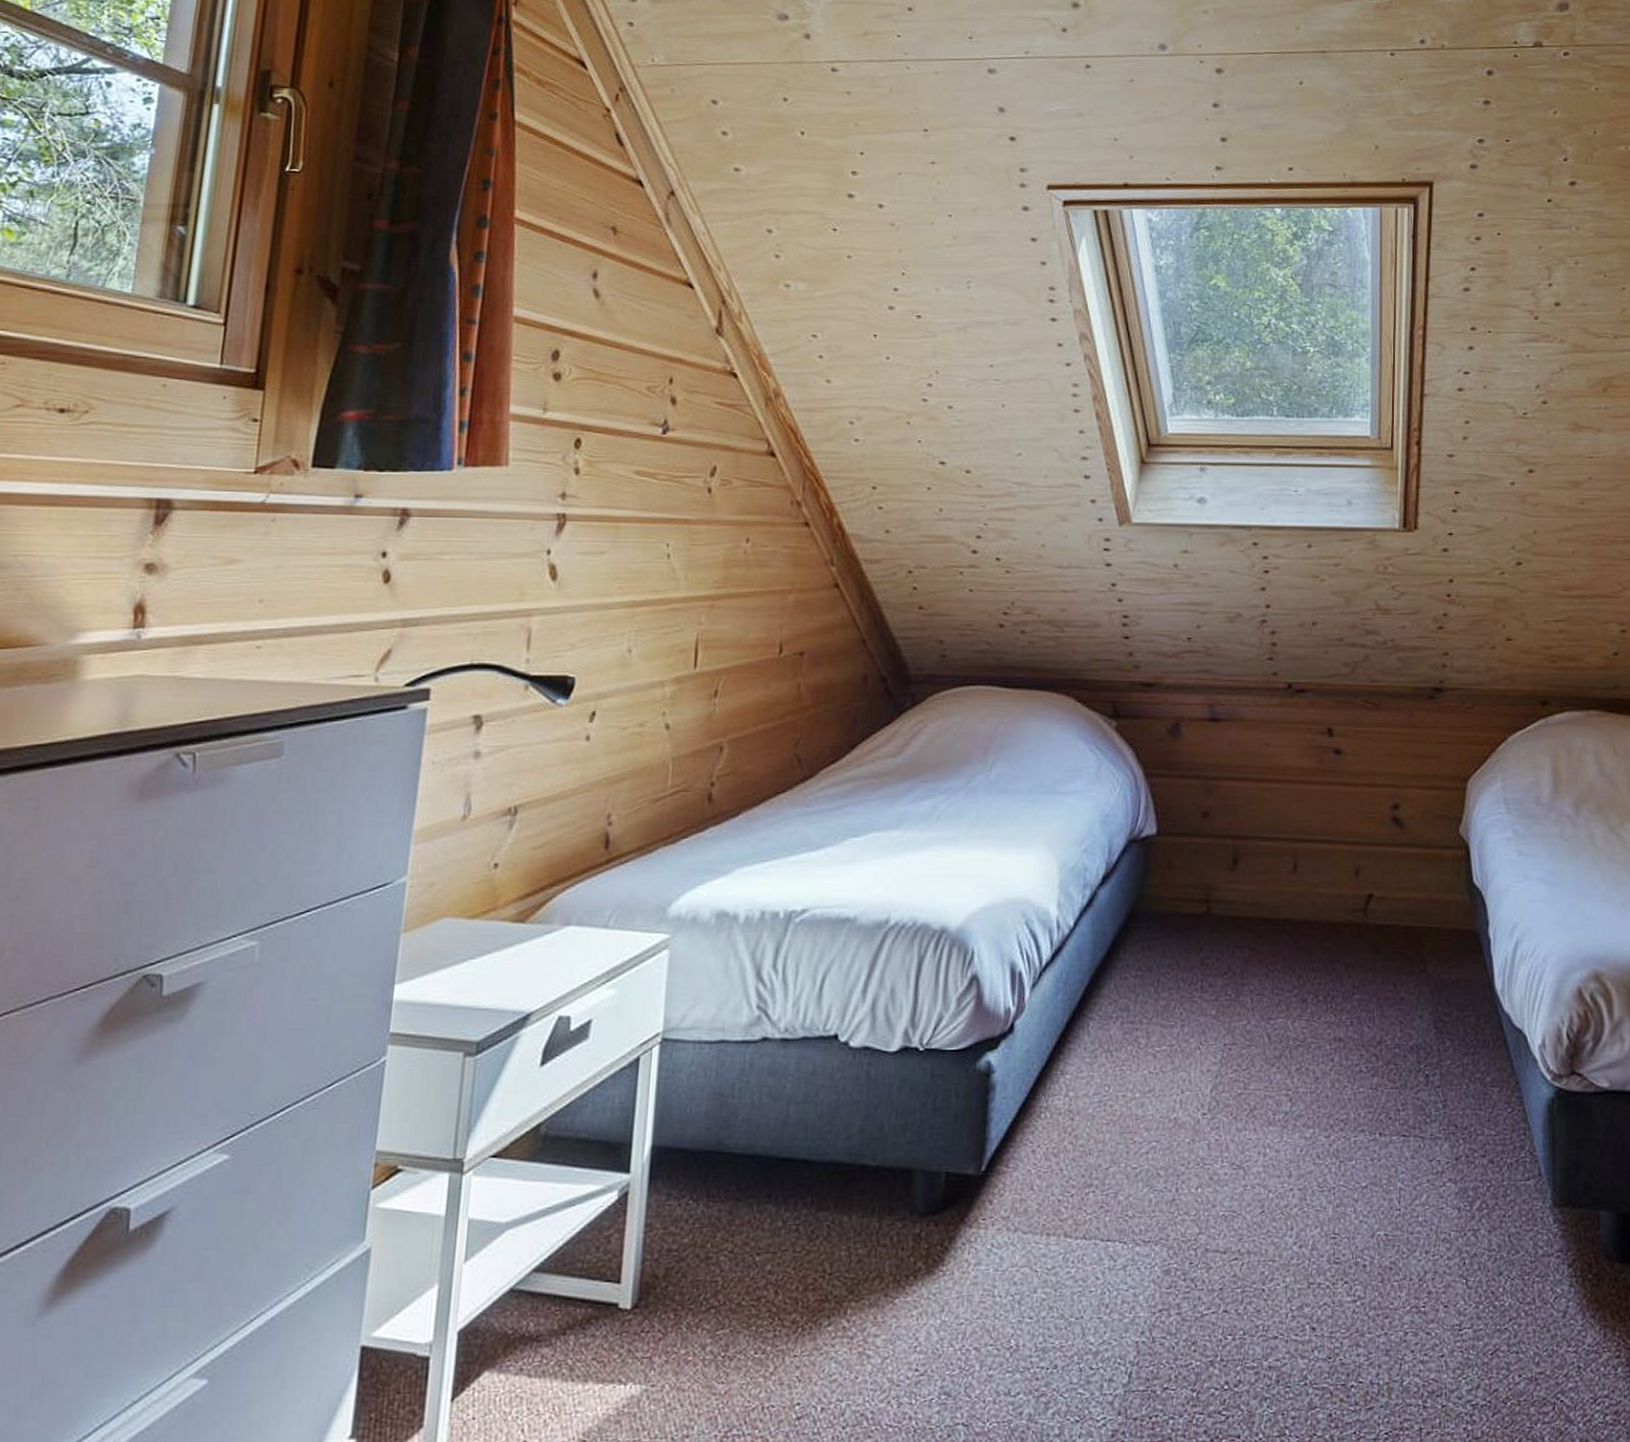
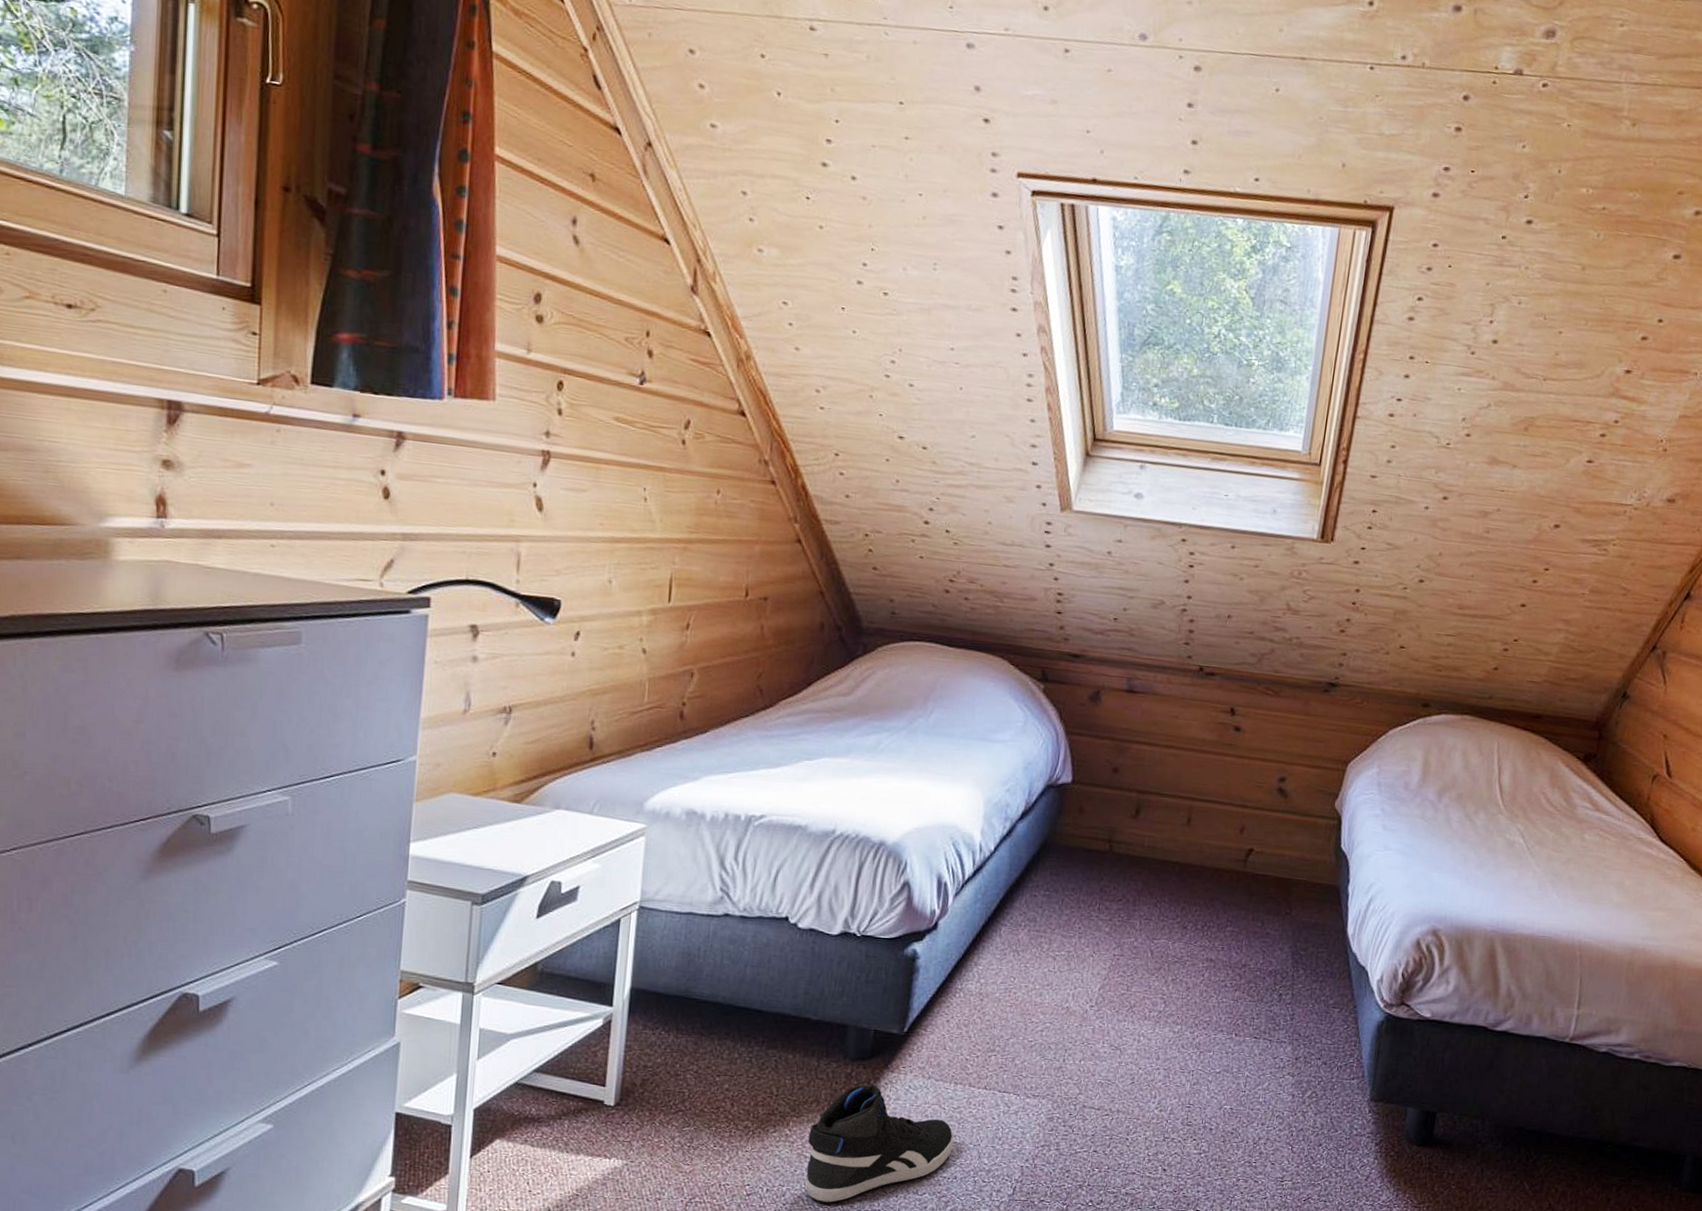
sneaker: none [869,1246,1051,1419] -> present [805,1084,954,1202]

